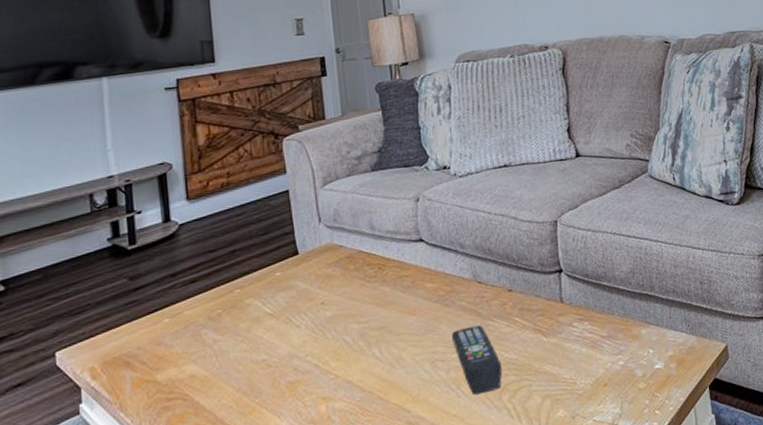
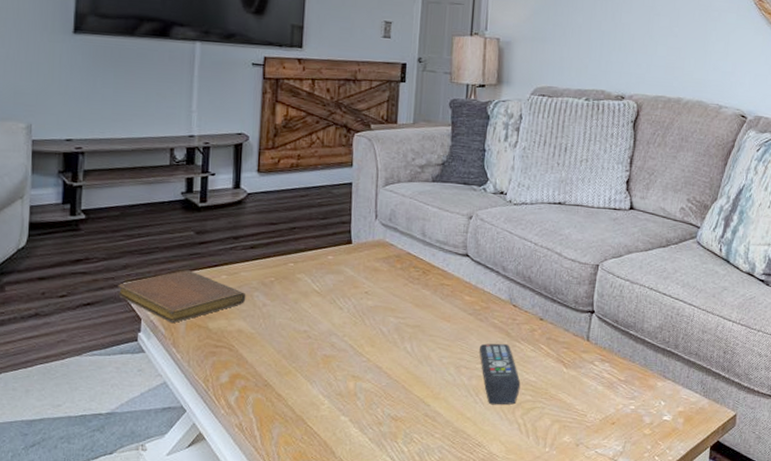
notebook: none [50,321,194,385] -> present [117,270,246,323]

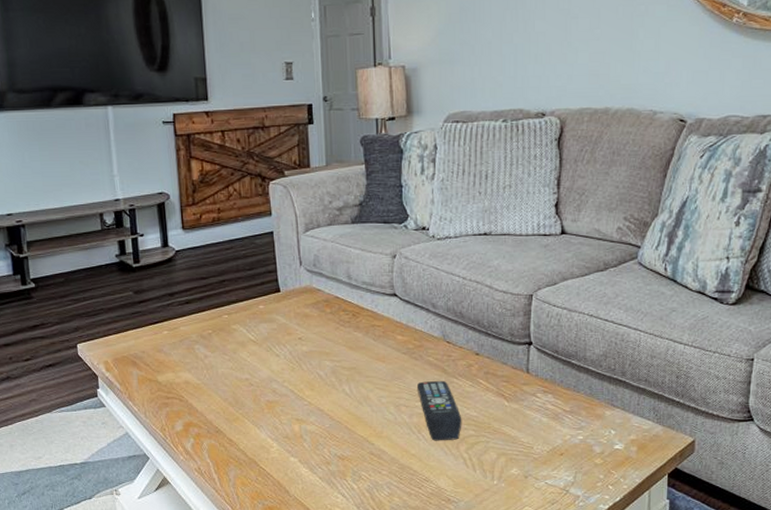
notebook: present [117,270,246,323] -> none [73,328,188,378]

